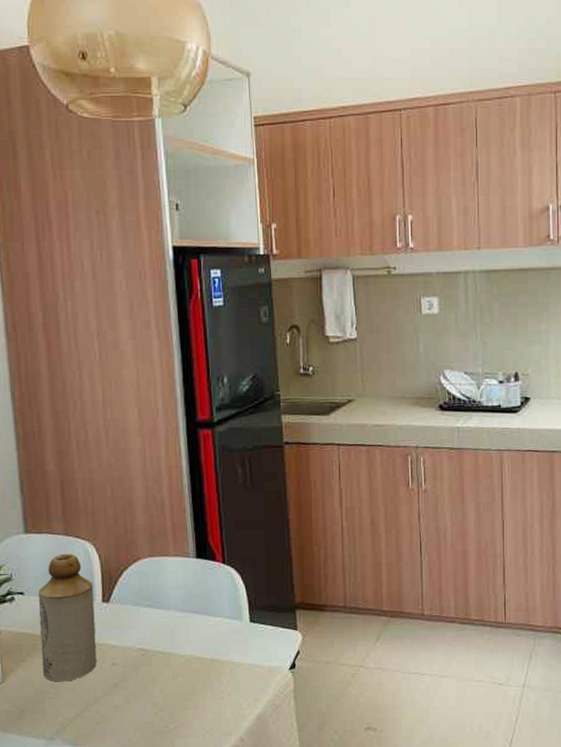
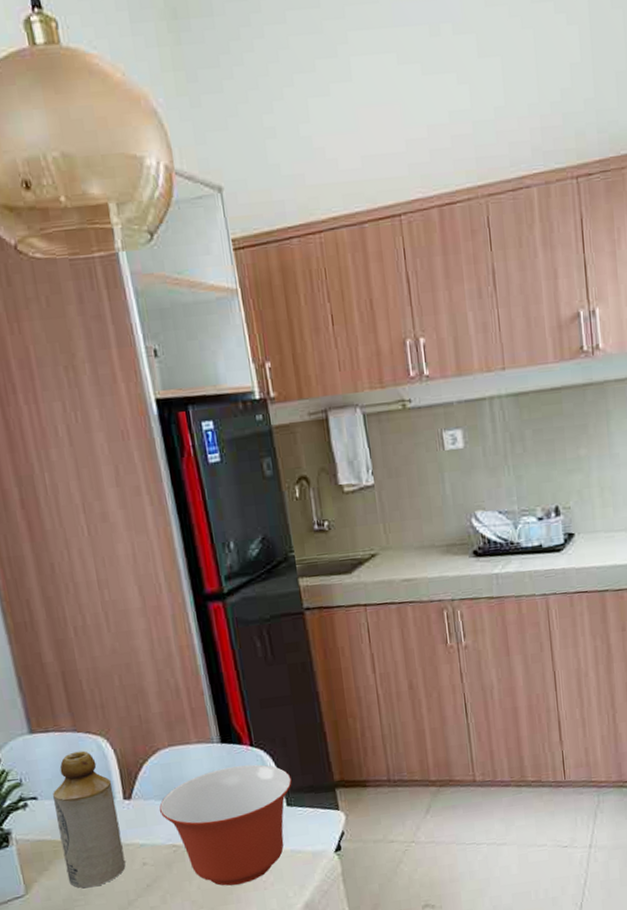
mixing bowl: none [134,580,257,693] -> present [159,764,292,886]

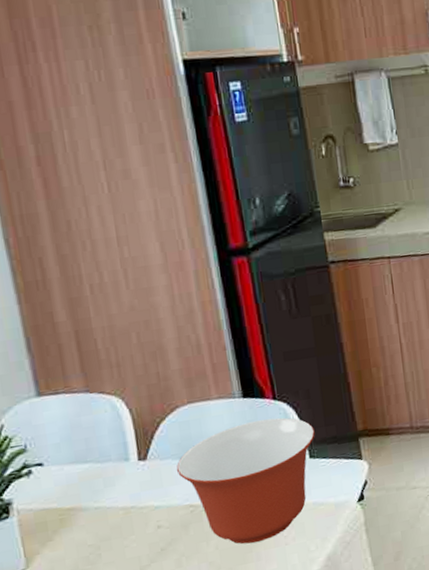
bottle: present [52,750,126,888] -> none [60,411,139,557]

